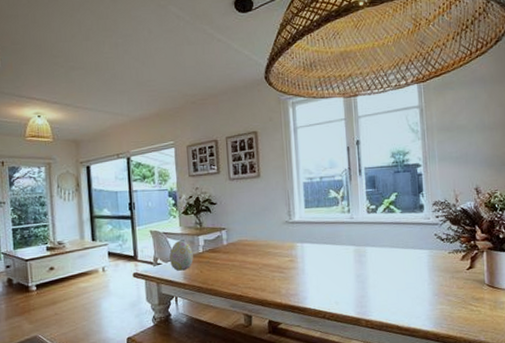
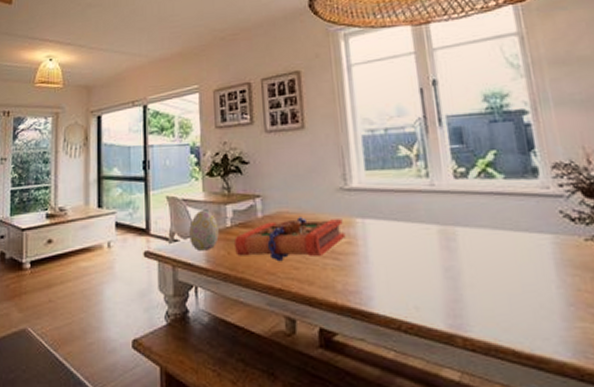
book: none [206,242,289,276] -> present [235,216,346,262]

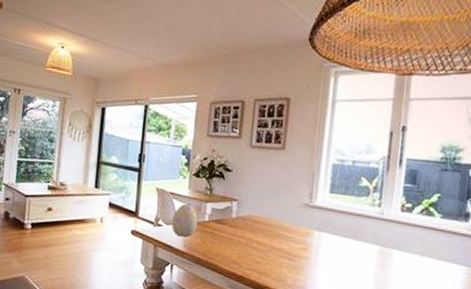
book: present [235,216,346,262] -> none [209,221,303,256]

